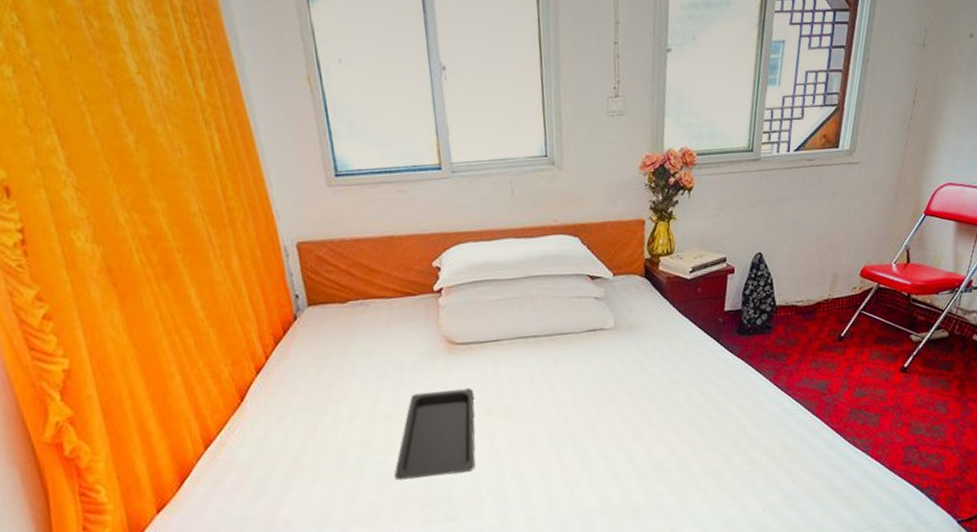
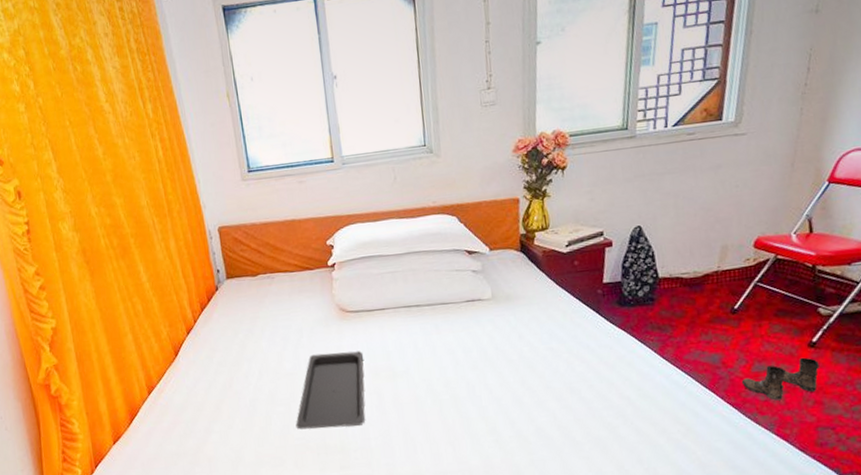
boots: none [844,381,909,424] -> present [741,357,820,401]

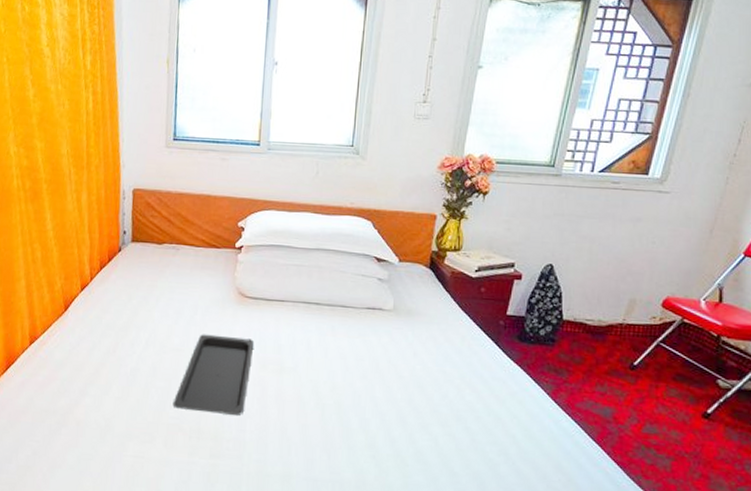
boots: present [741,357,820,401] -> none [630,427,711,467]

